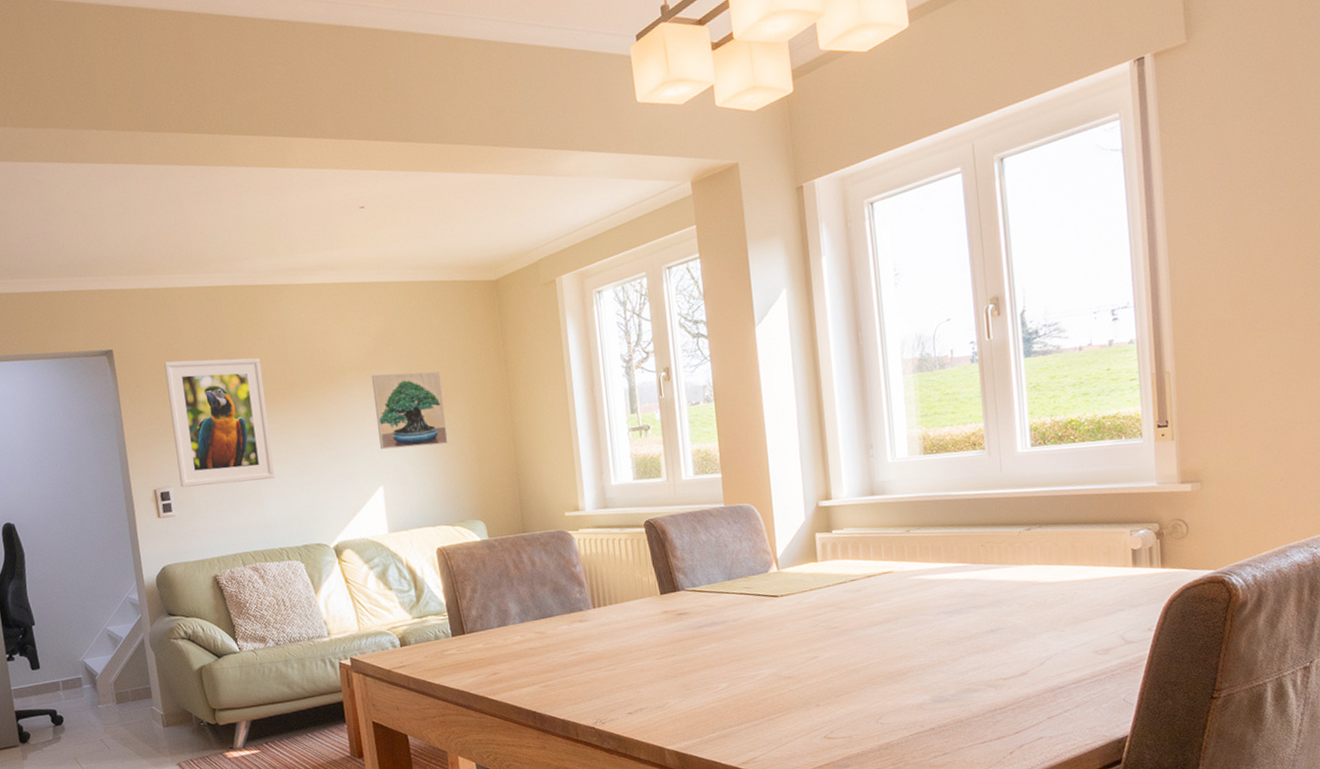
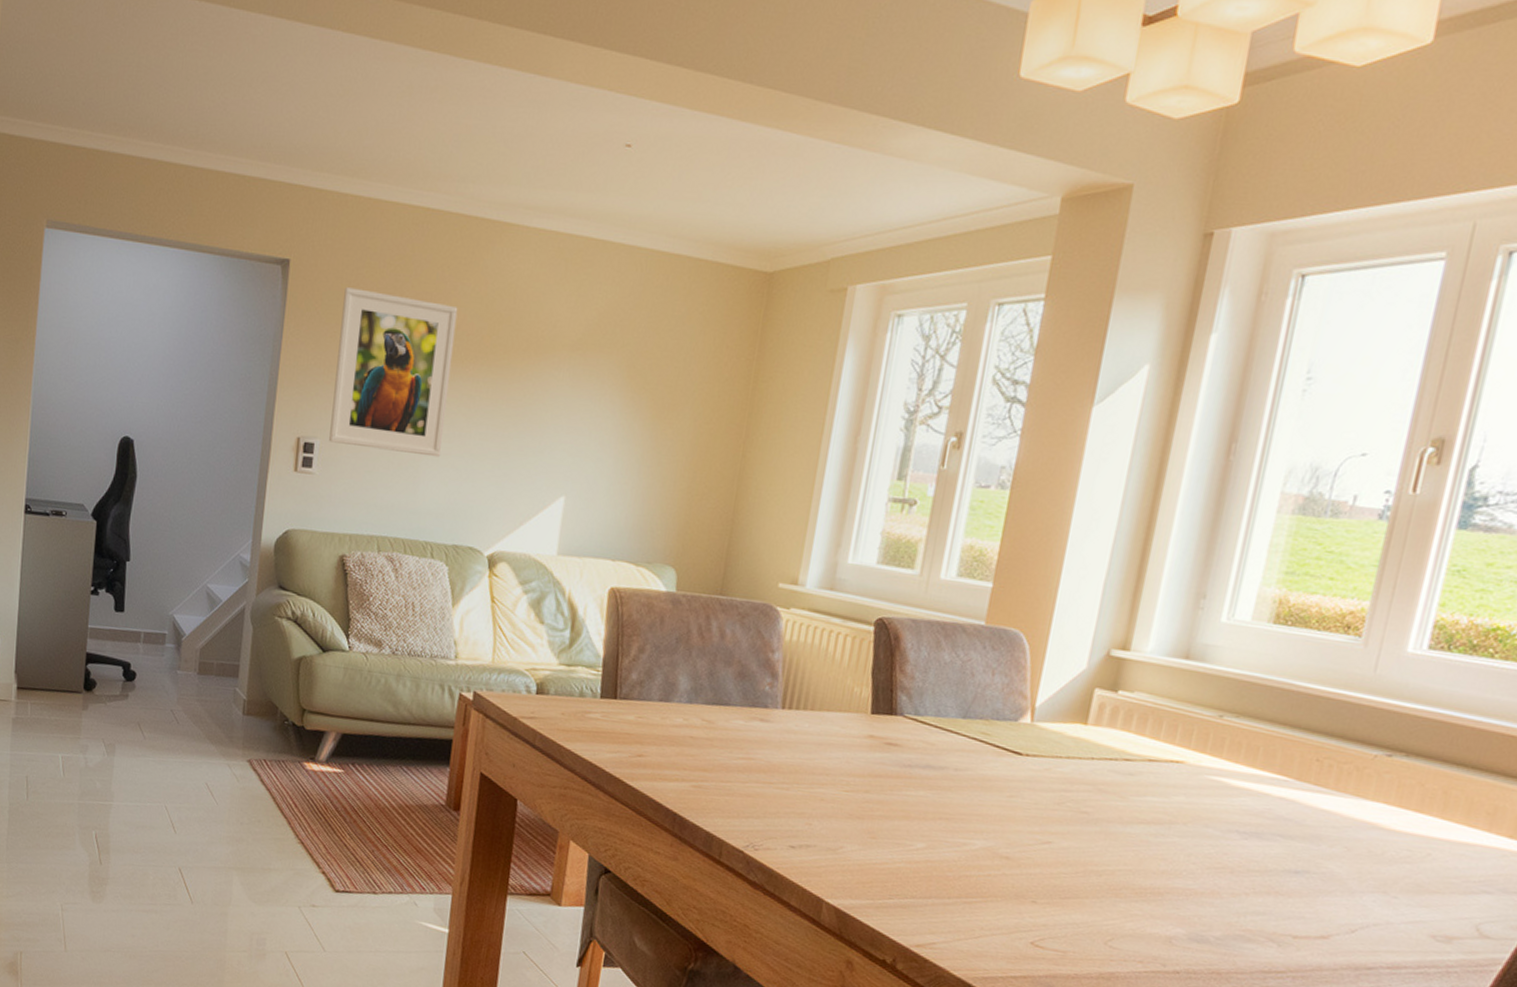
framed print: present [372,371,448,450] -> none [573,357,671,463]

